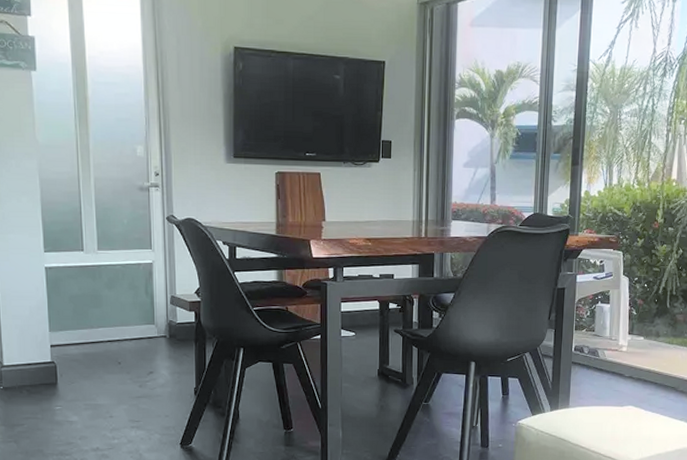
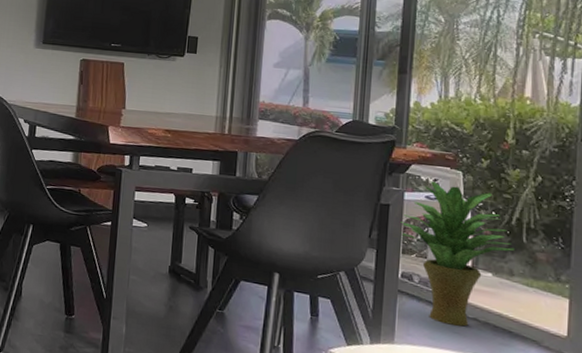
potted plant: none [573,263,660,385] -> present [400,181,514,327]

